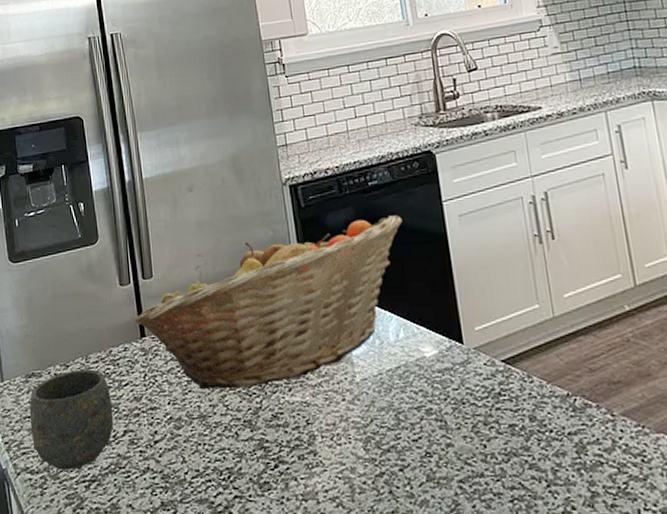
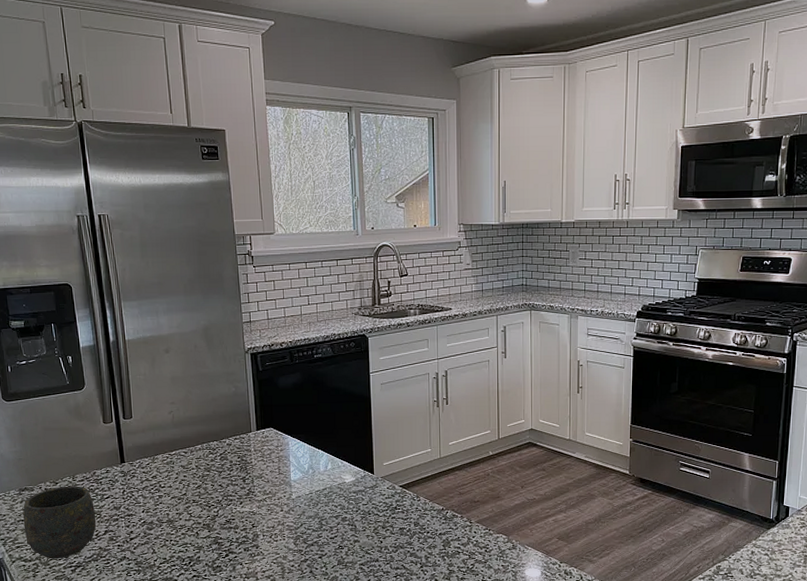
fruit basket: present [135,215,403,390] -> none [116,381,338,503]

